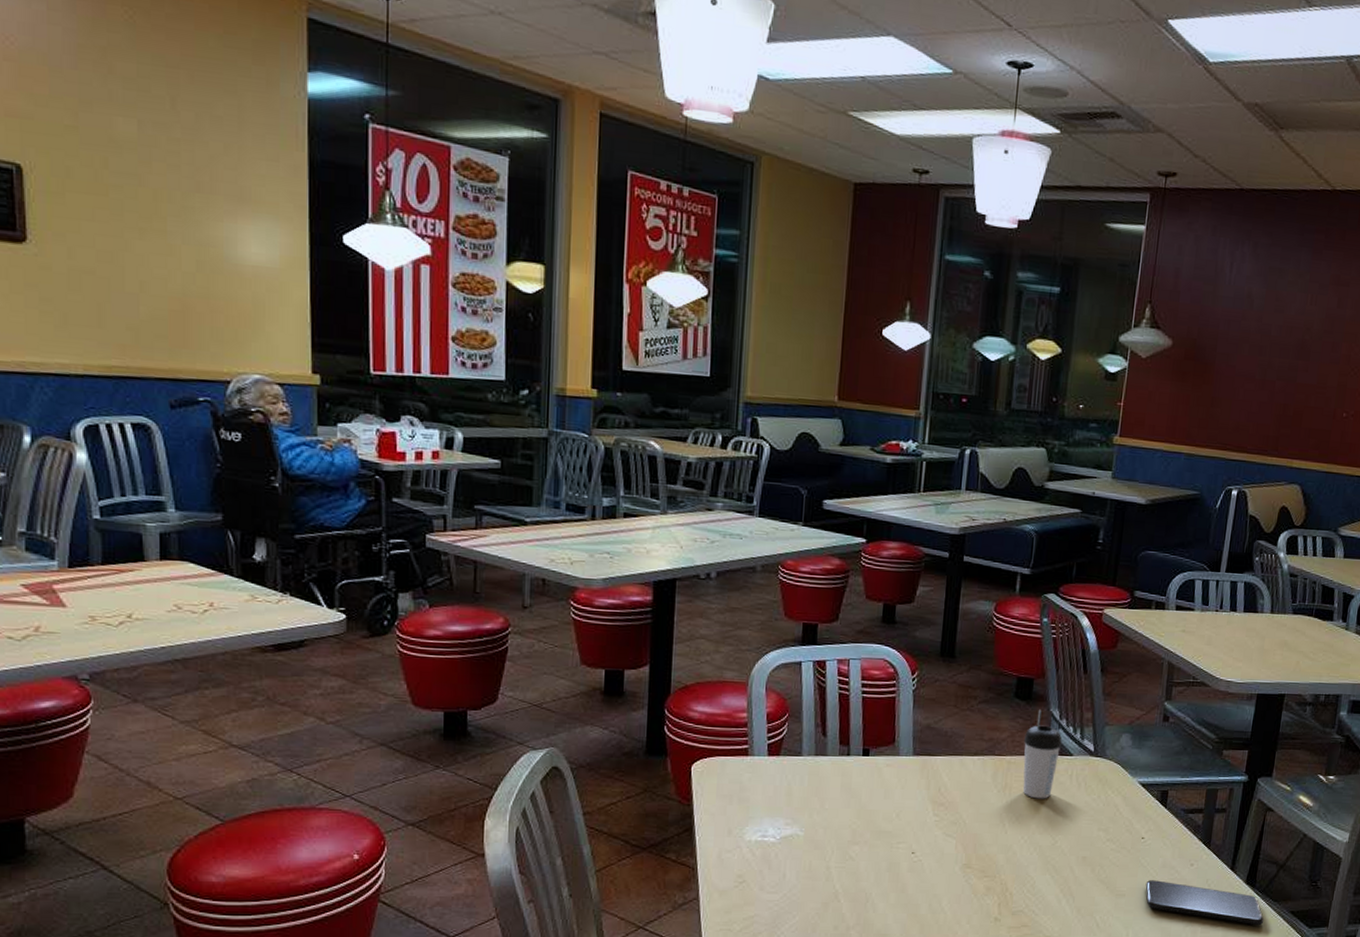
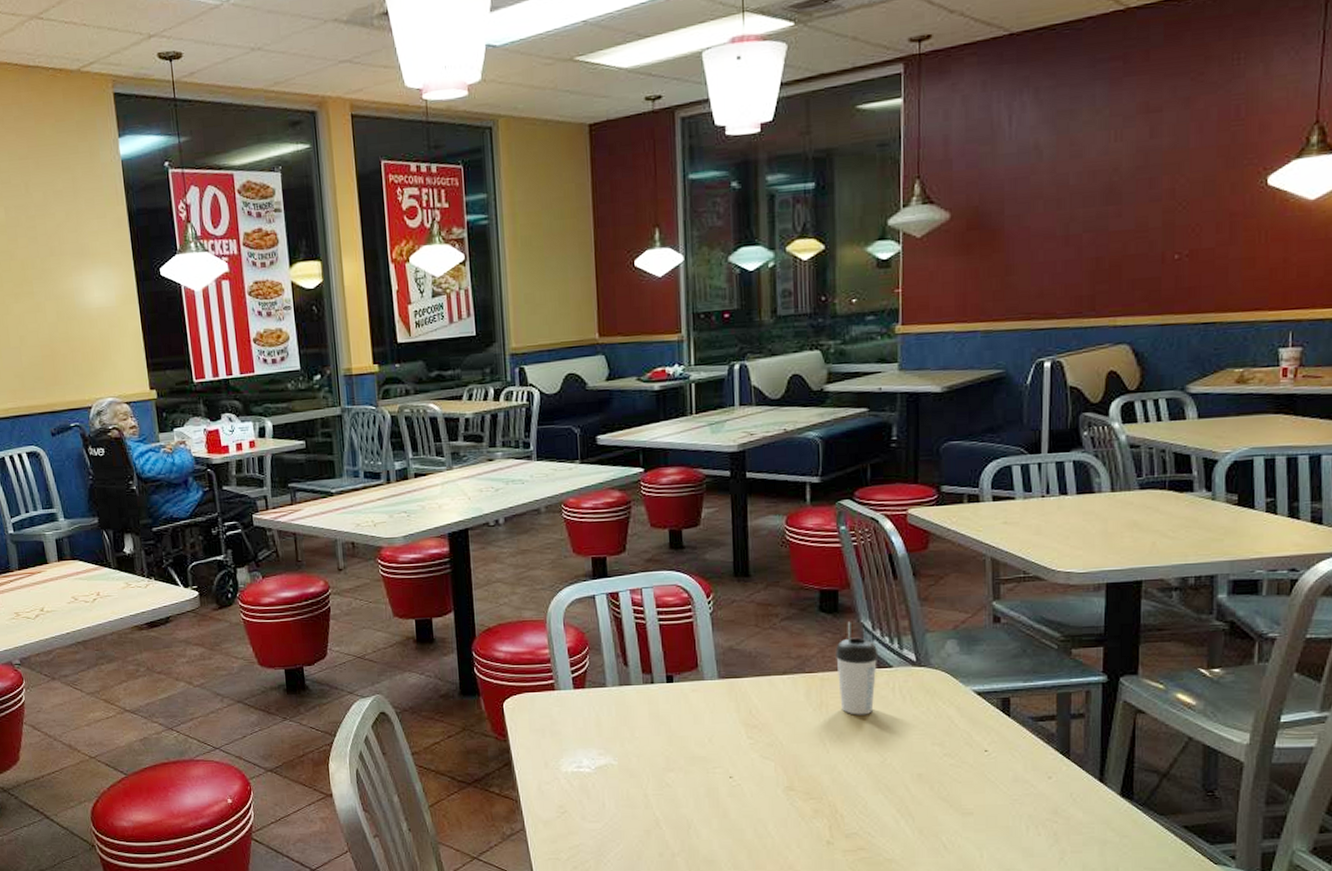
smartphone: present [1145,880,1264,926] -> none [996,796,1150,843]

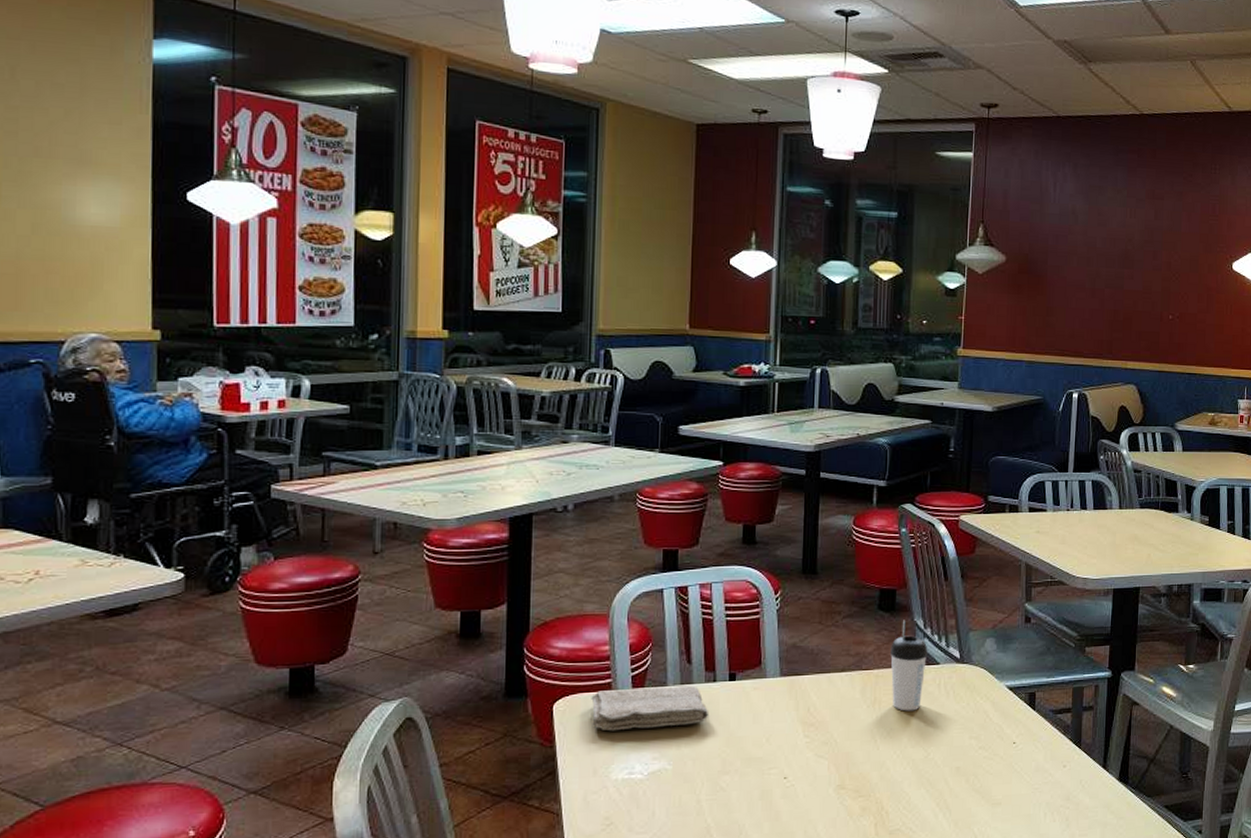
washcloth: none [536,687,650,728] -> present [591,685,709,731]

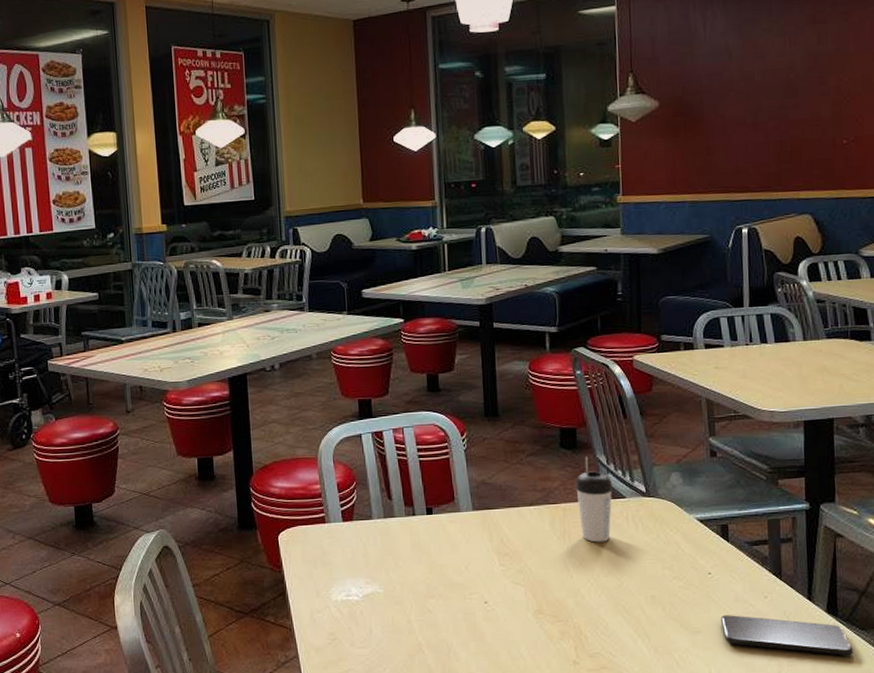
washcloth: present [591,685,709,731] -> none [309,519,412,559]
smartphone: none [1020,785,1140,824] -> present [720,615,854,656]

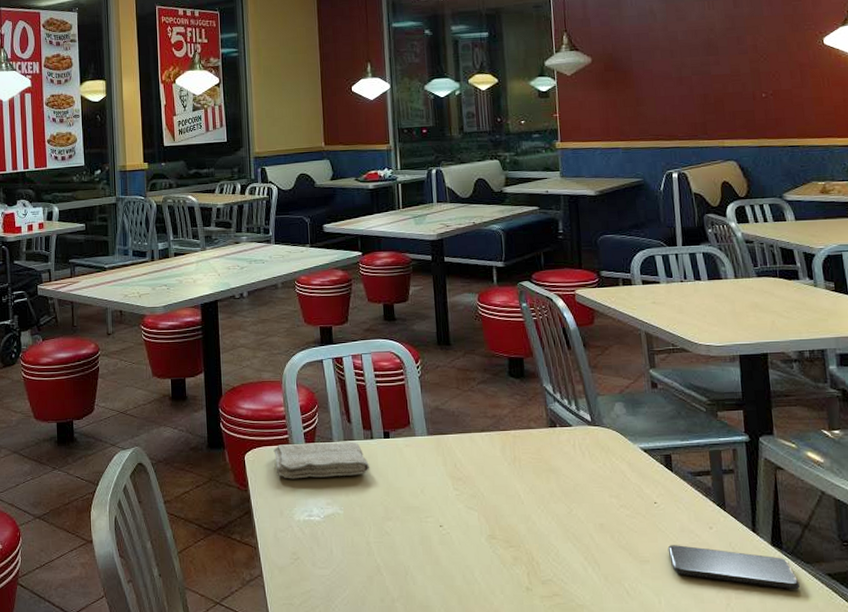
washcloth: none [309,519,412,559] -> present [273,442,370,479]
beverage cup: present [575,456,613,543] -> none [524,385,560,469]

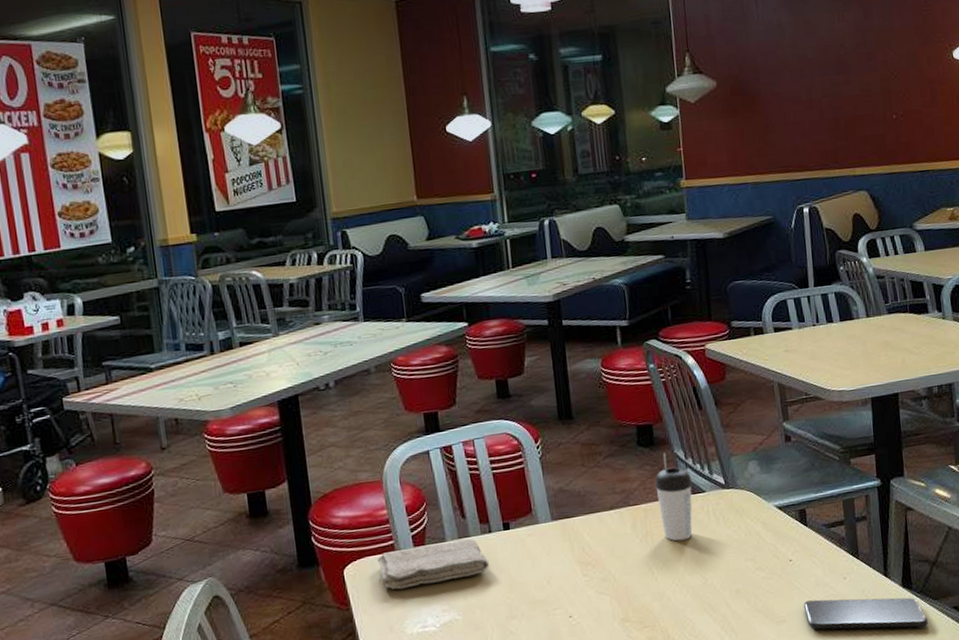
beverage cup: none [524,385,560,469] -> present [655,453,693,541]

